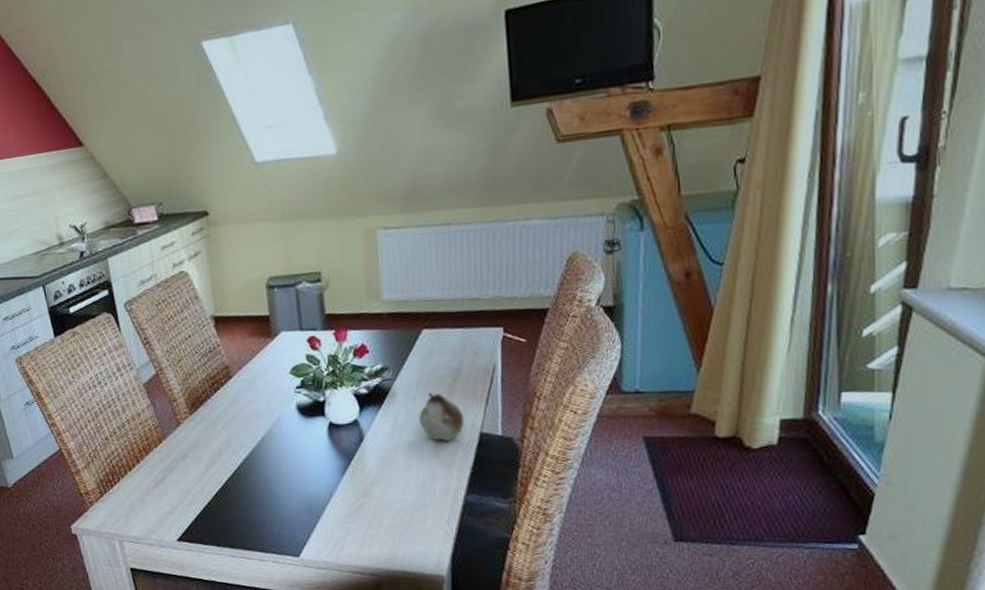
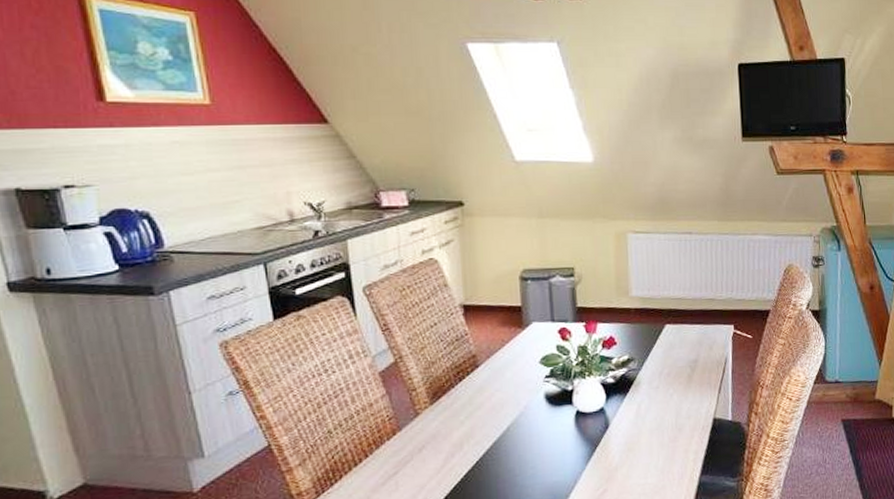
fruit: present [419,393,465,441] -> none [660,382,701,427]

